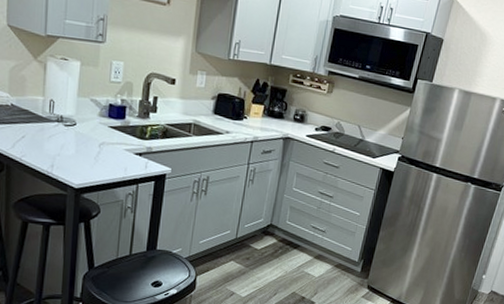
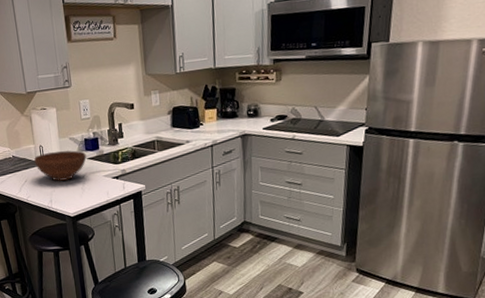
bowl: none [40,109,108,146] -> present [34,150,87,181]

